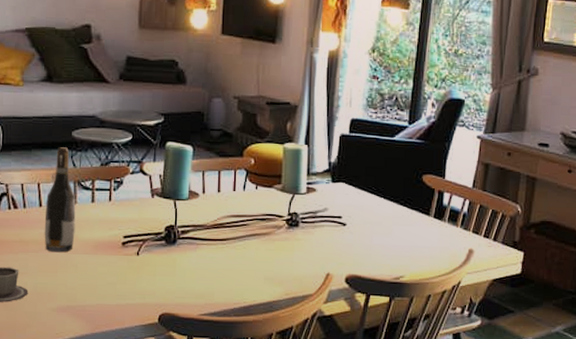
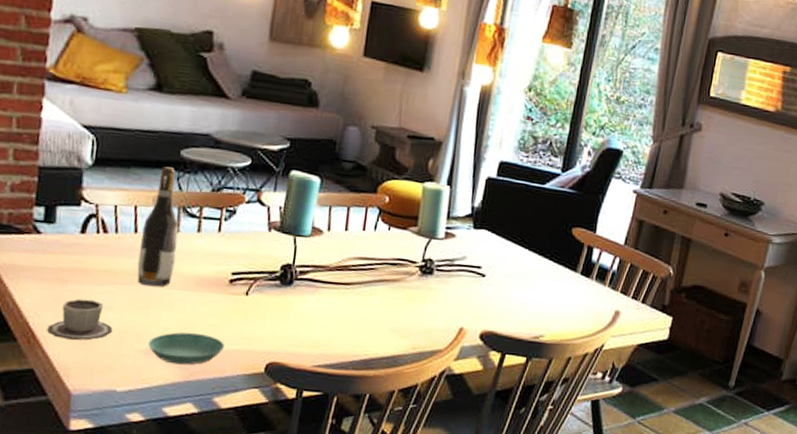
saucer: none [58,291,122,320] -> present [147,332,225,366]

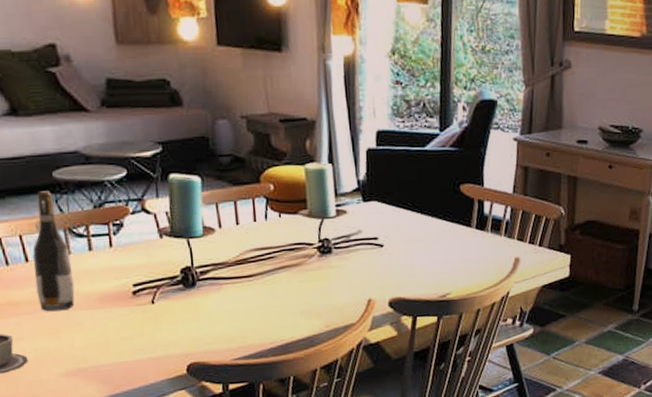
saucer: present [147,332,225,366] -> none [66,348,142,381]

